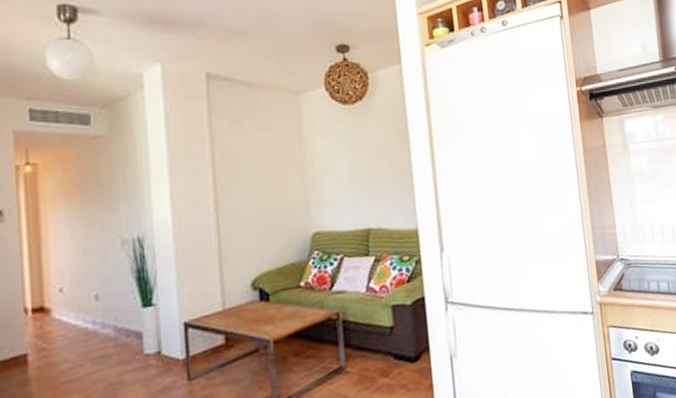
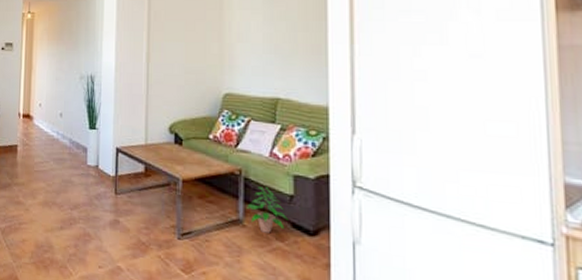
potted plant: none [348,324,390,374] -> present [247,187,288,233]

